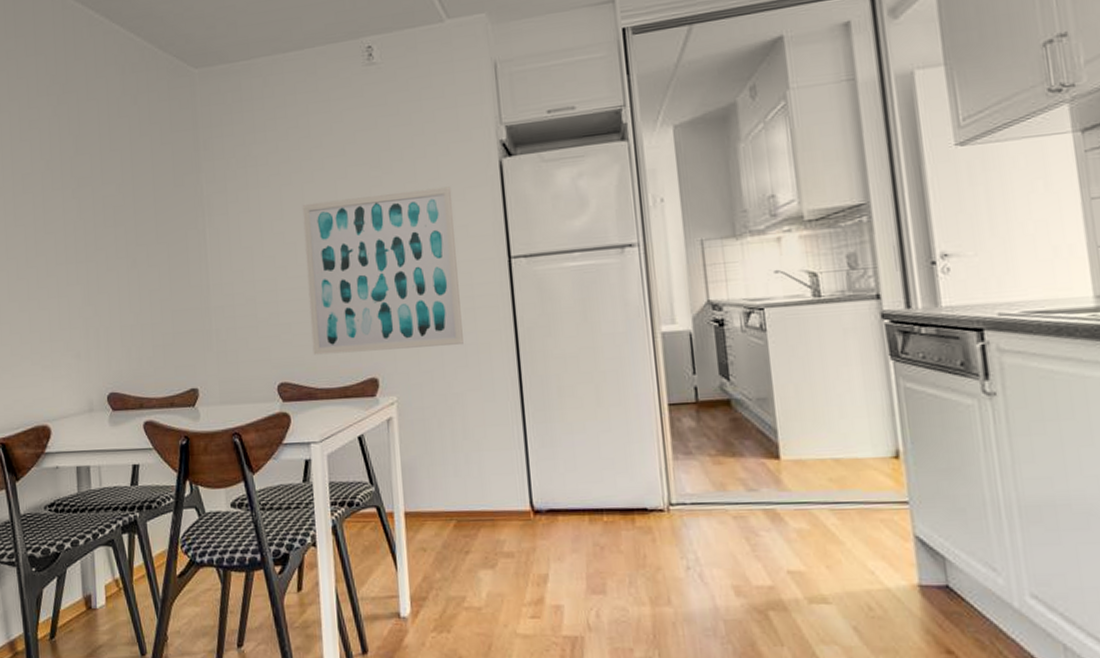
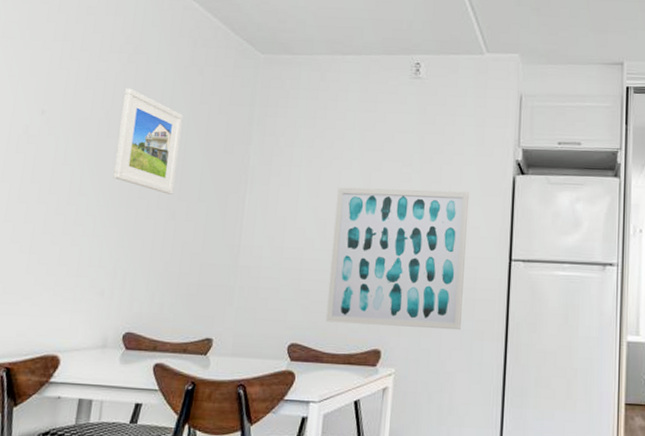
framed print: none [60,132,130,241] -> present [113,88,183,195]

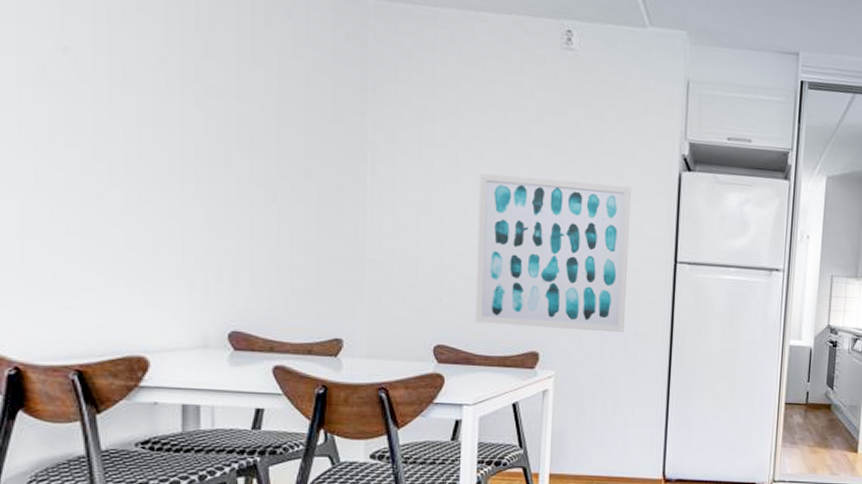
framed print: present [113,88,183,195] -> none [182,26,272,171]

